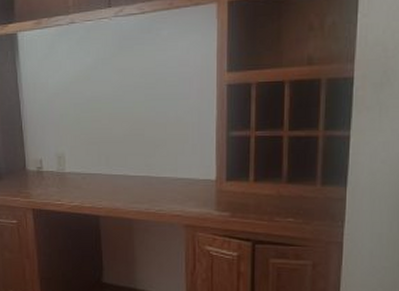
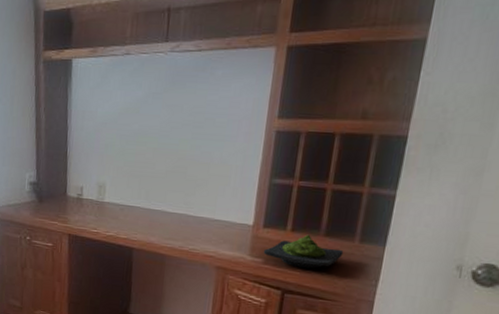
wasabi: none [229,183,307,216] -> present [263,234,344,269]

